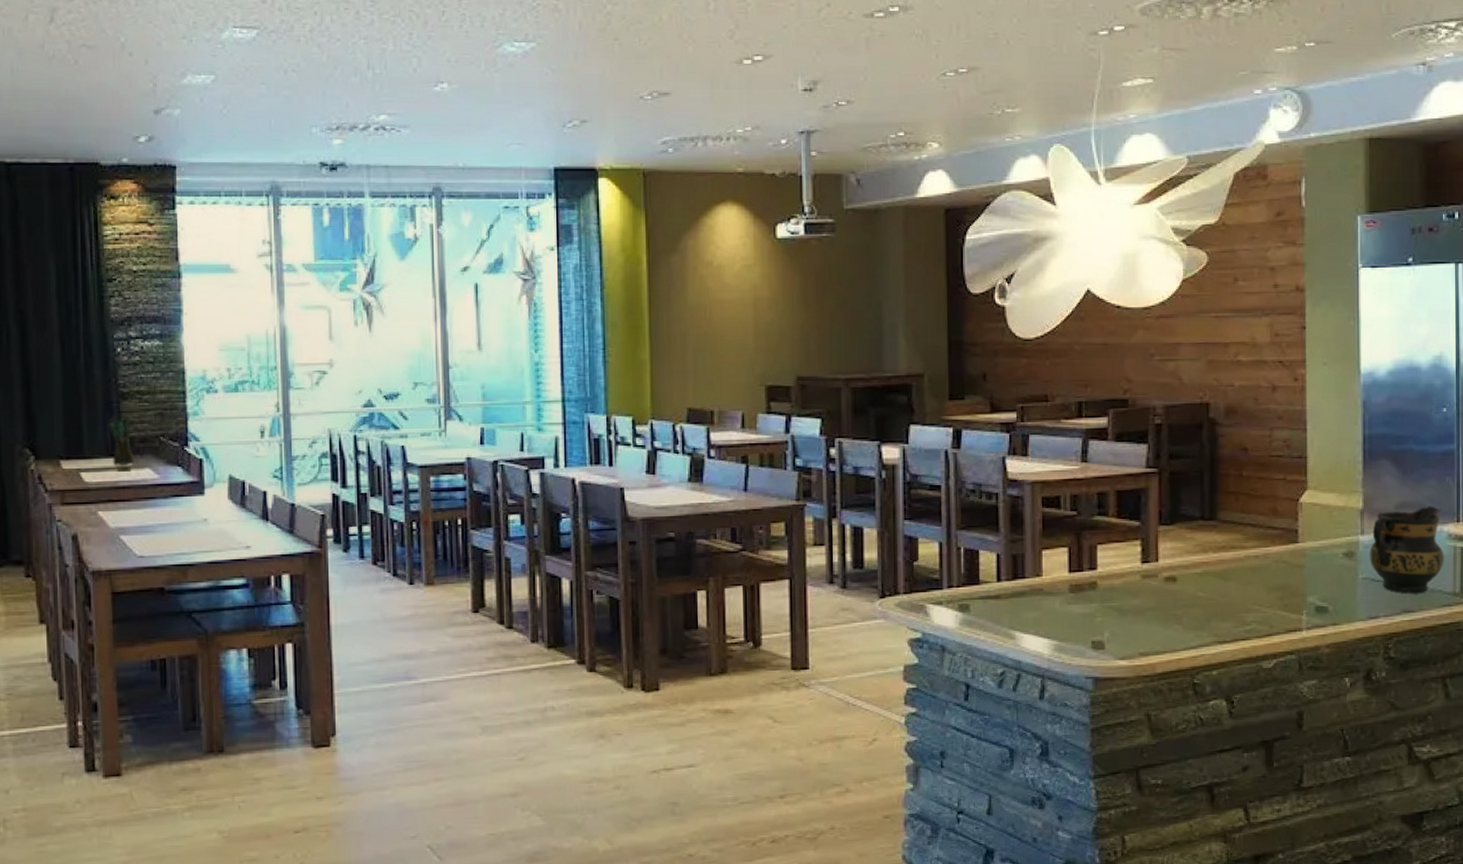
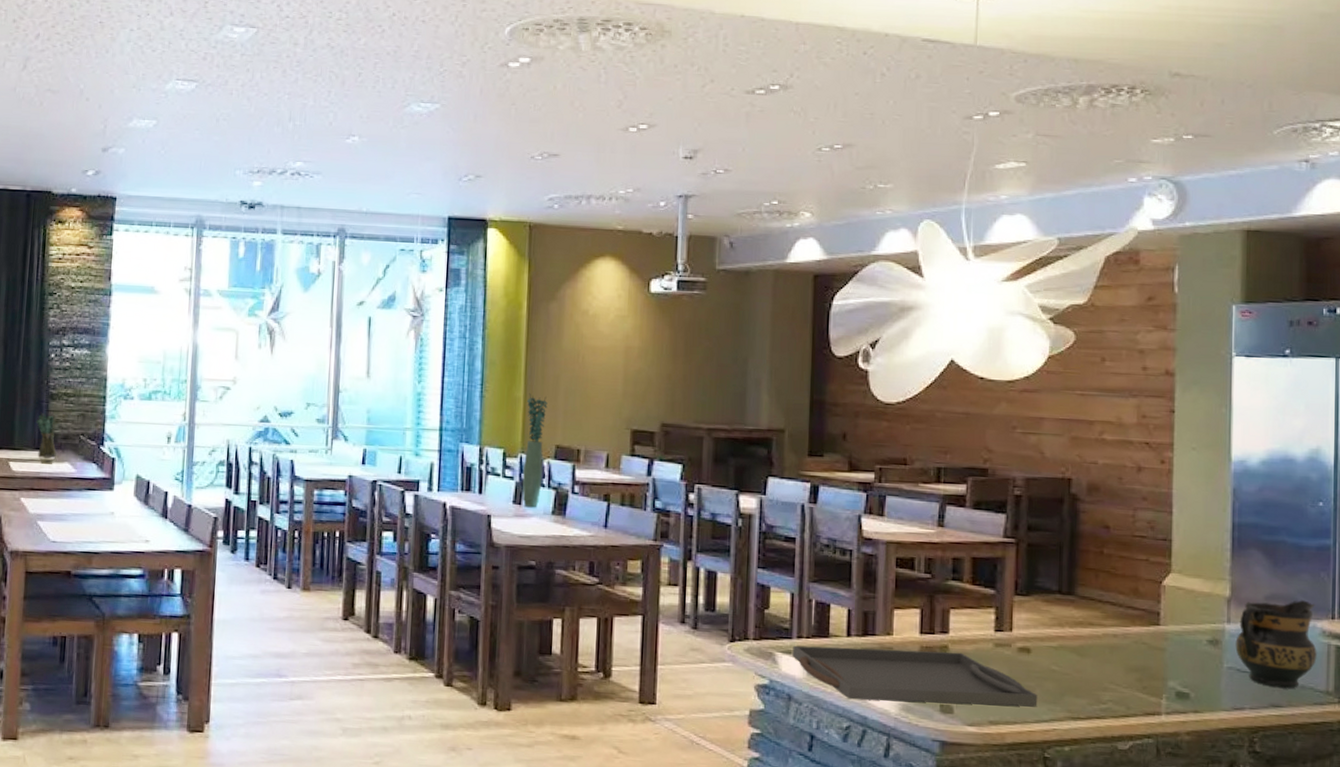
vase: none [654,354,676,476] -> present [522,393,548,507]
serving tray: none [944,587,1185,645] -> present [792,645,1038,707]

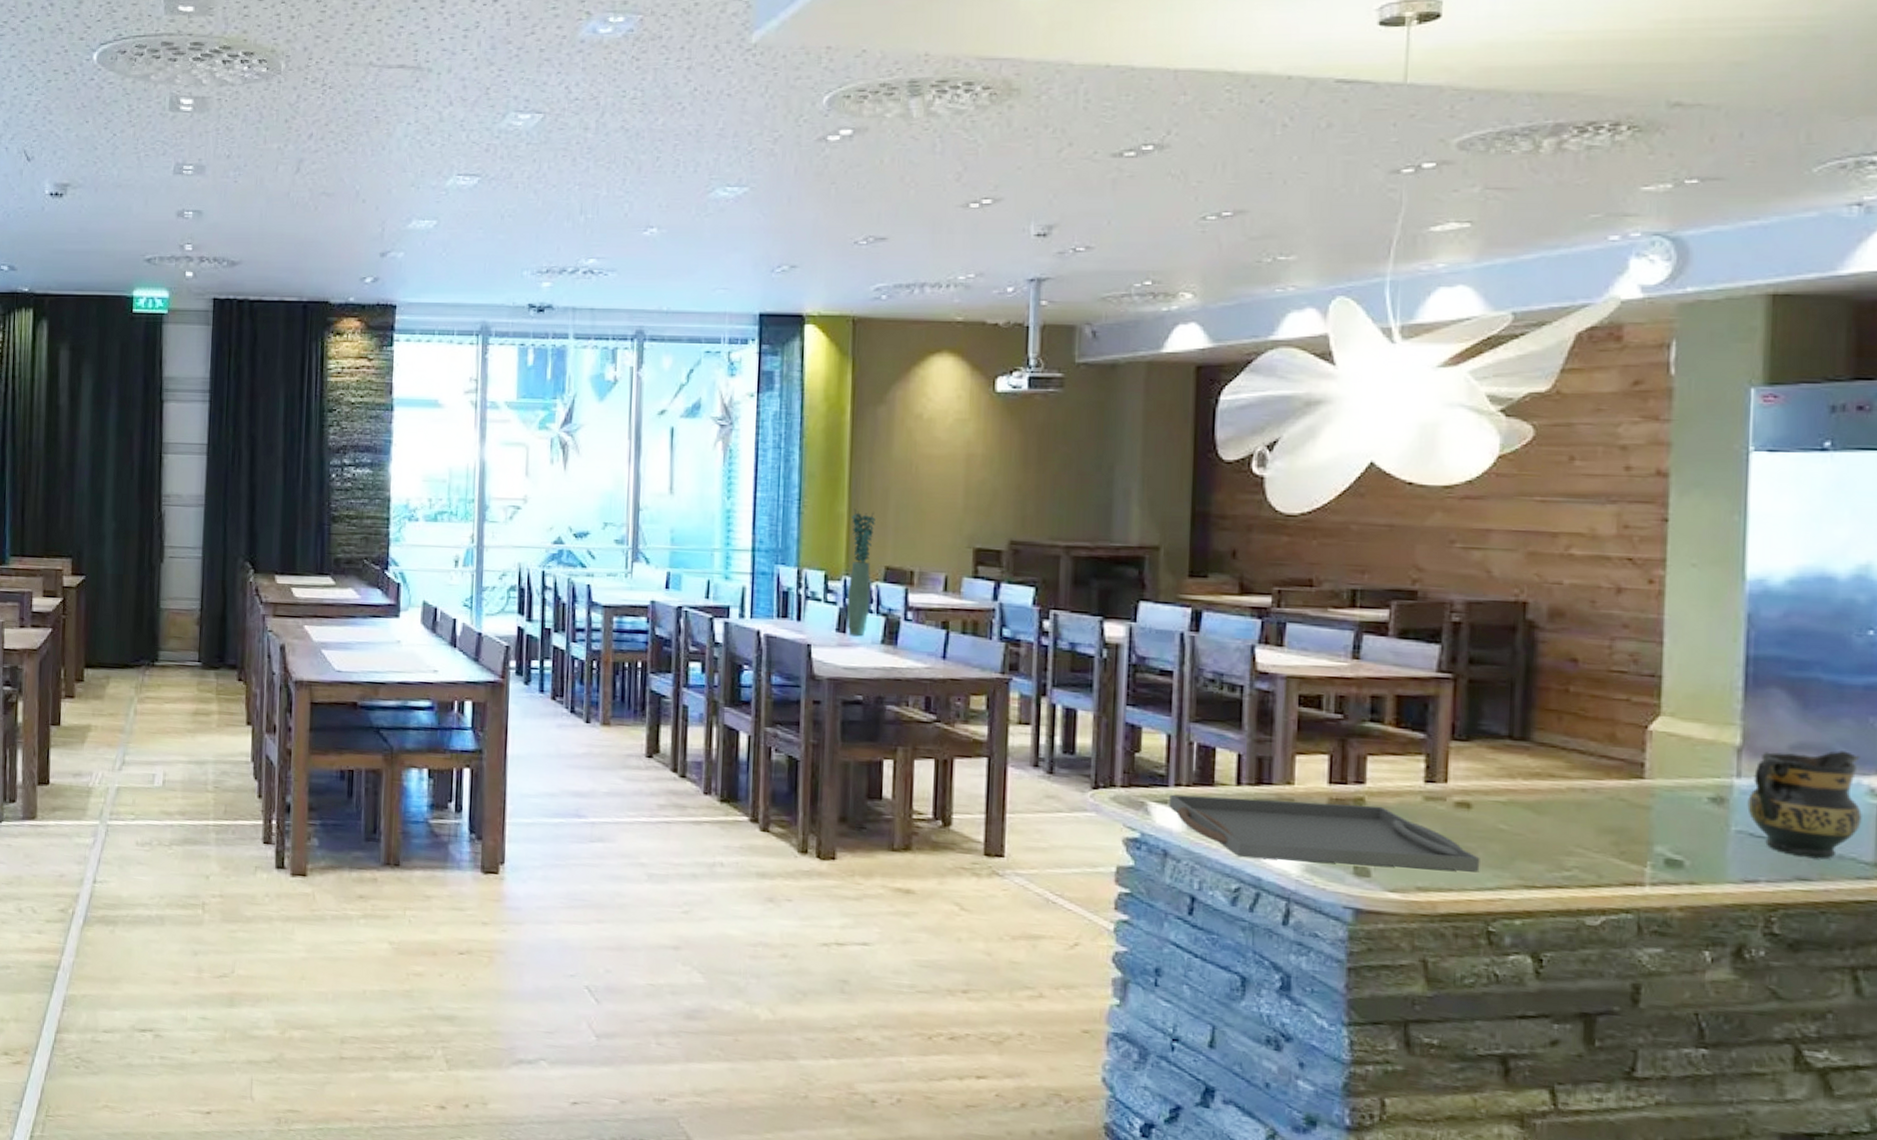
vase: present [35,412,56,464] -> none [317,535,340,590]

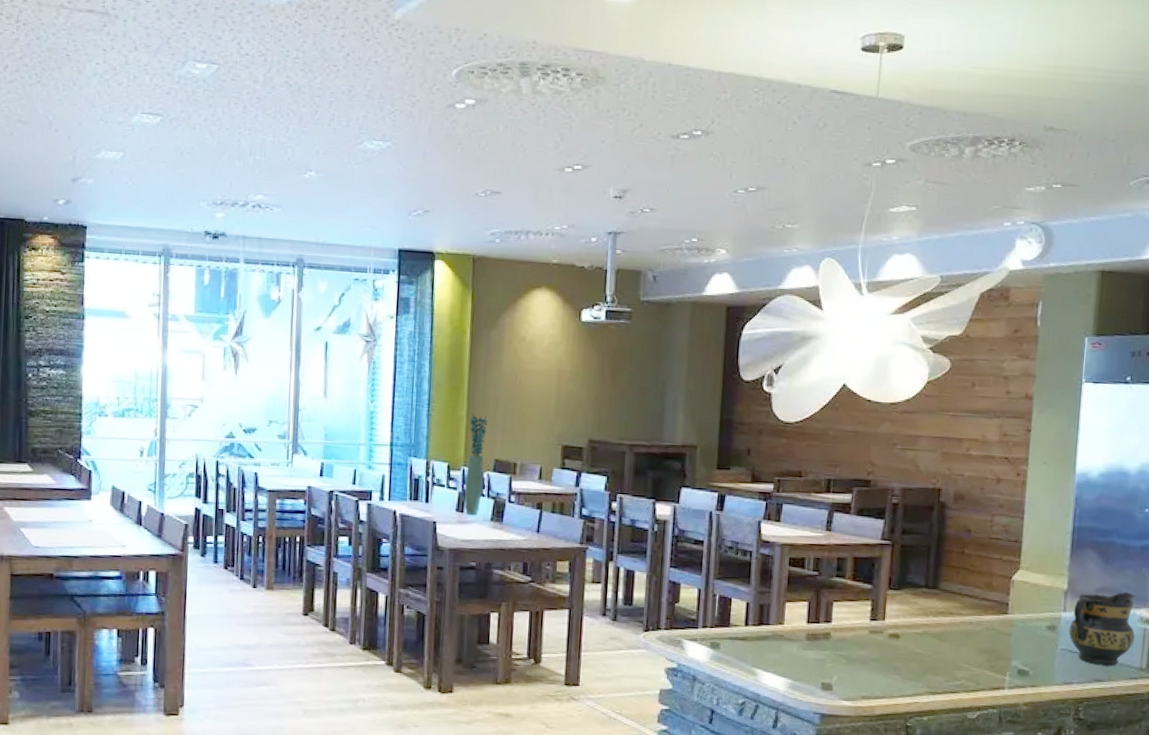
serving tray: present [1169,794,1480,872] -> none [698,634,904,684]

